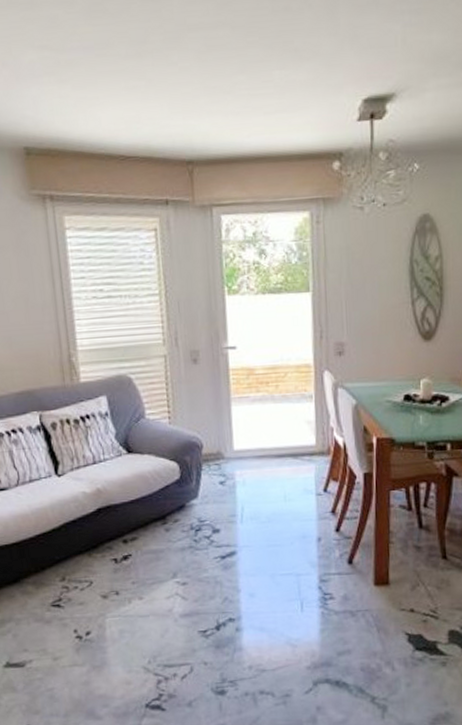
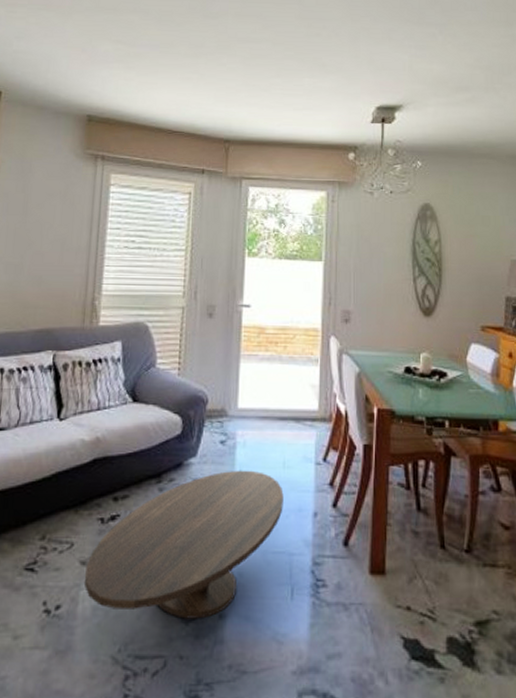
coffee table: none [107,505,288,634] -> present [85,470,284,619]

